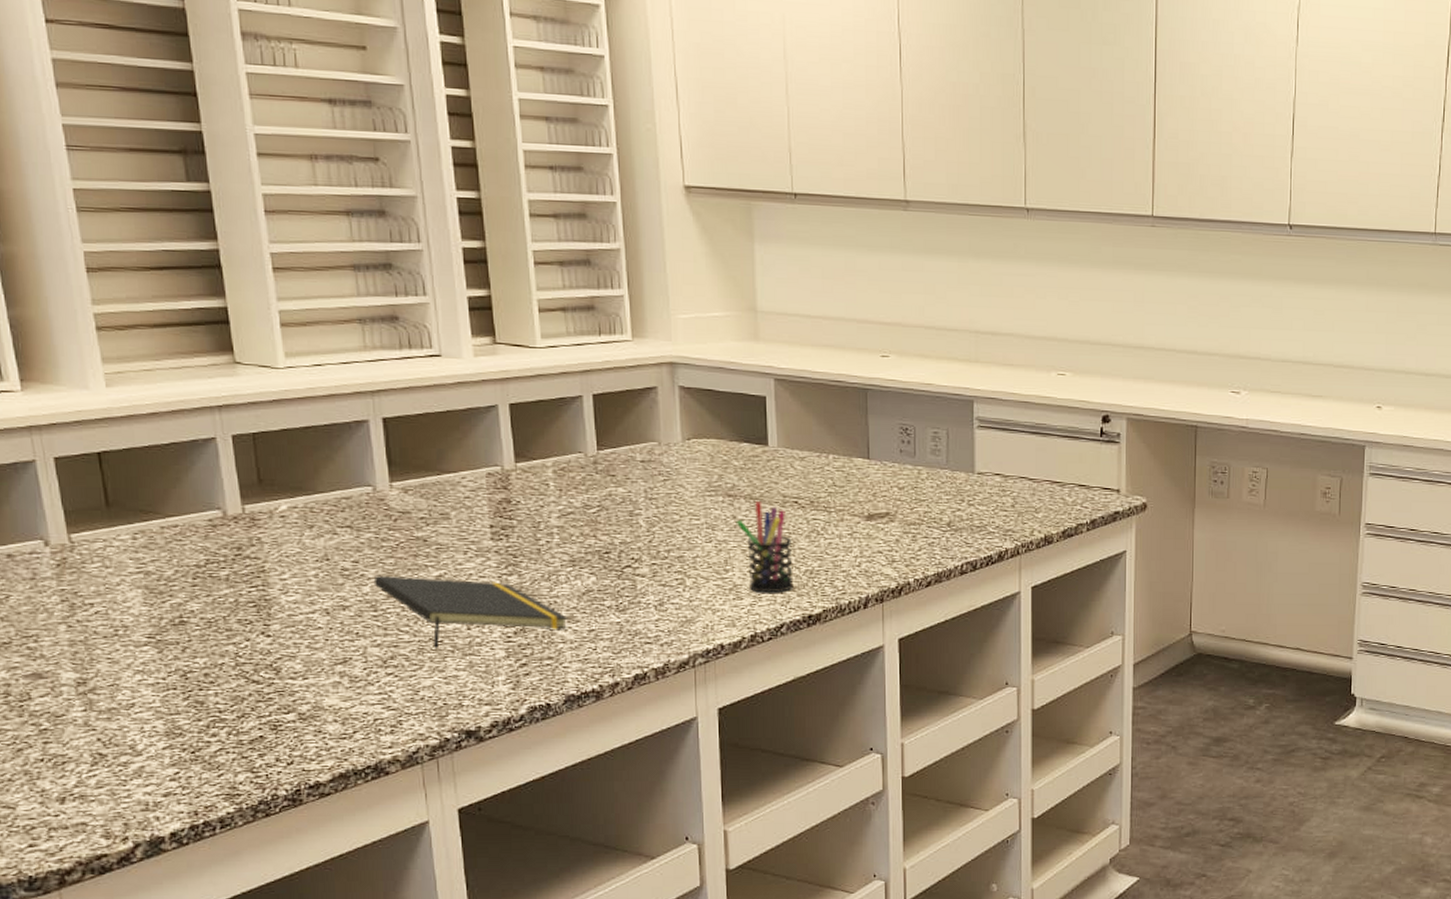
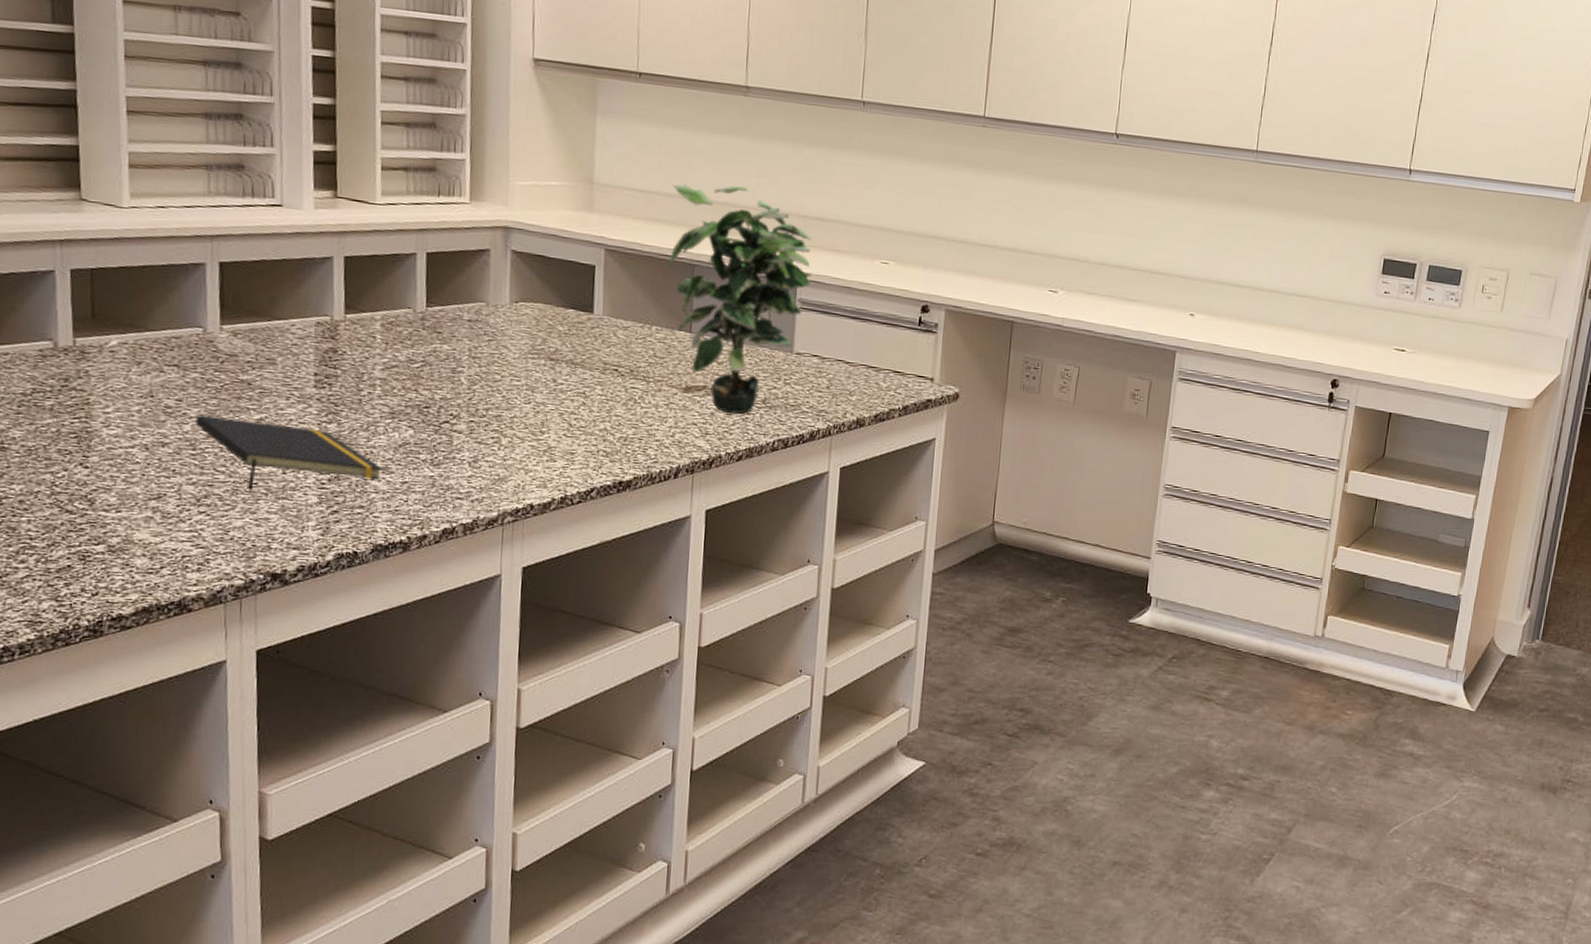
pen holder: present [735,501,794,593] -> none [555,367,609,458]
potted plant: none [838,305,989,540] -> present [667,184,813,414]

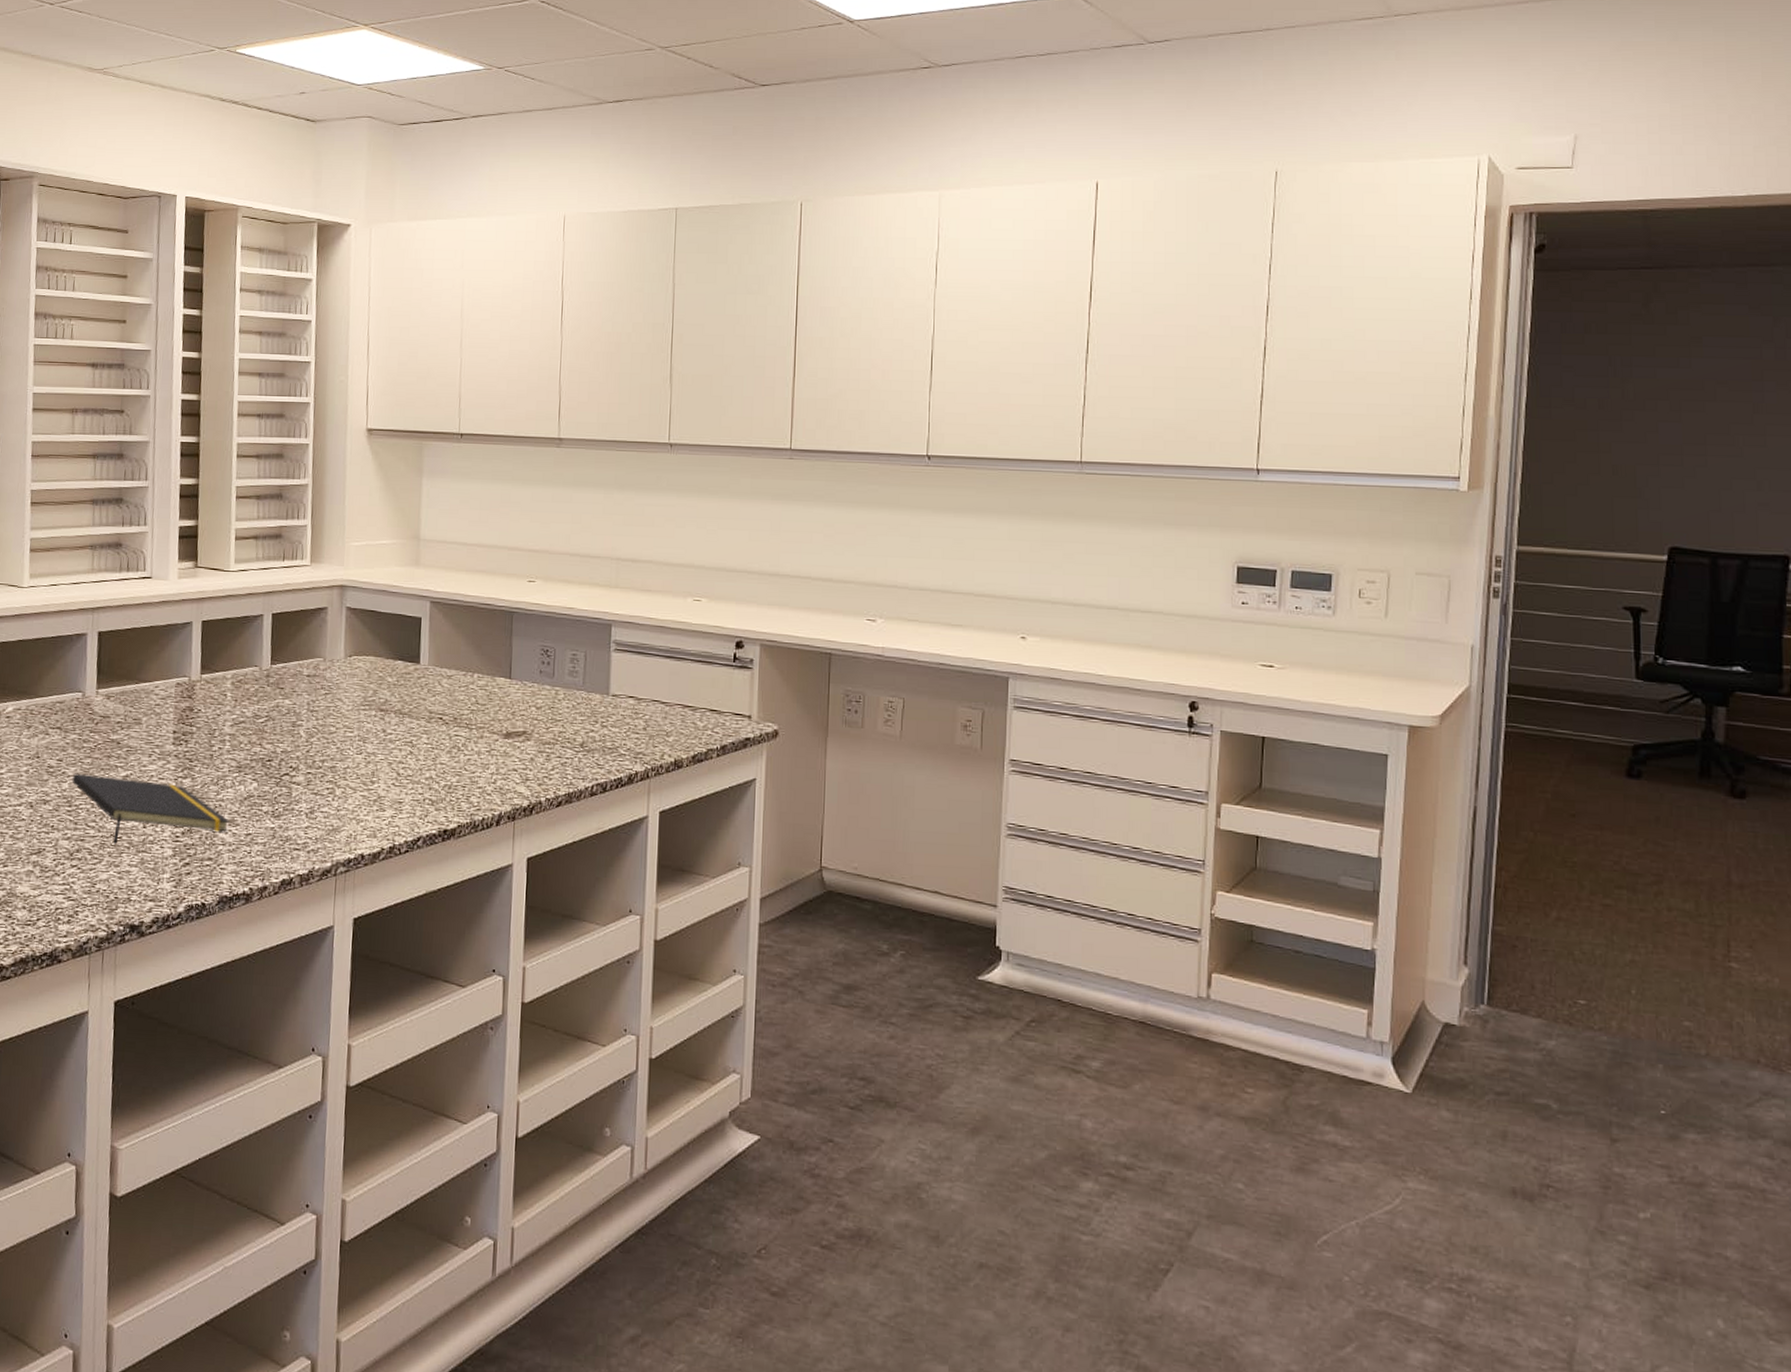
potted plant: present [667,184,813,414] -> none [487,533,627,759]

